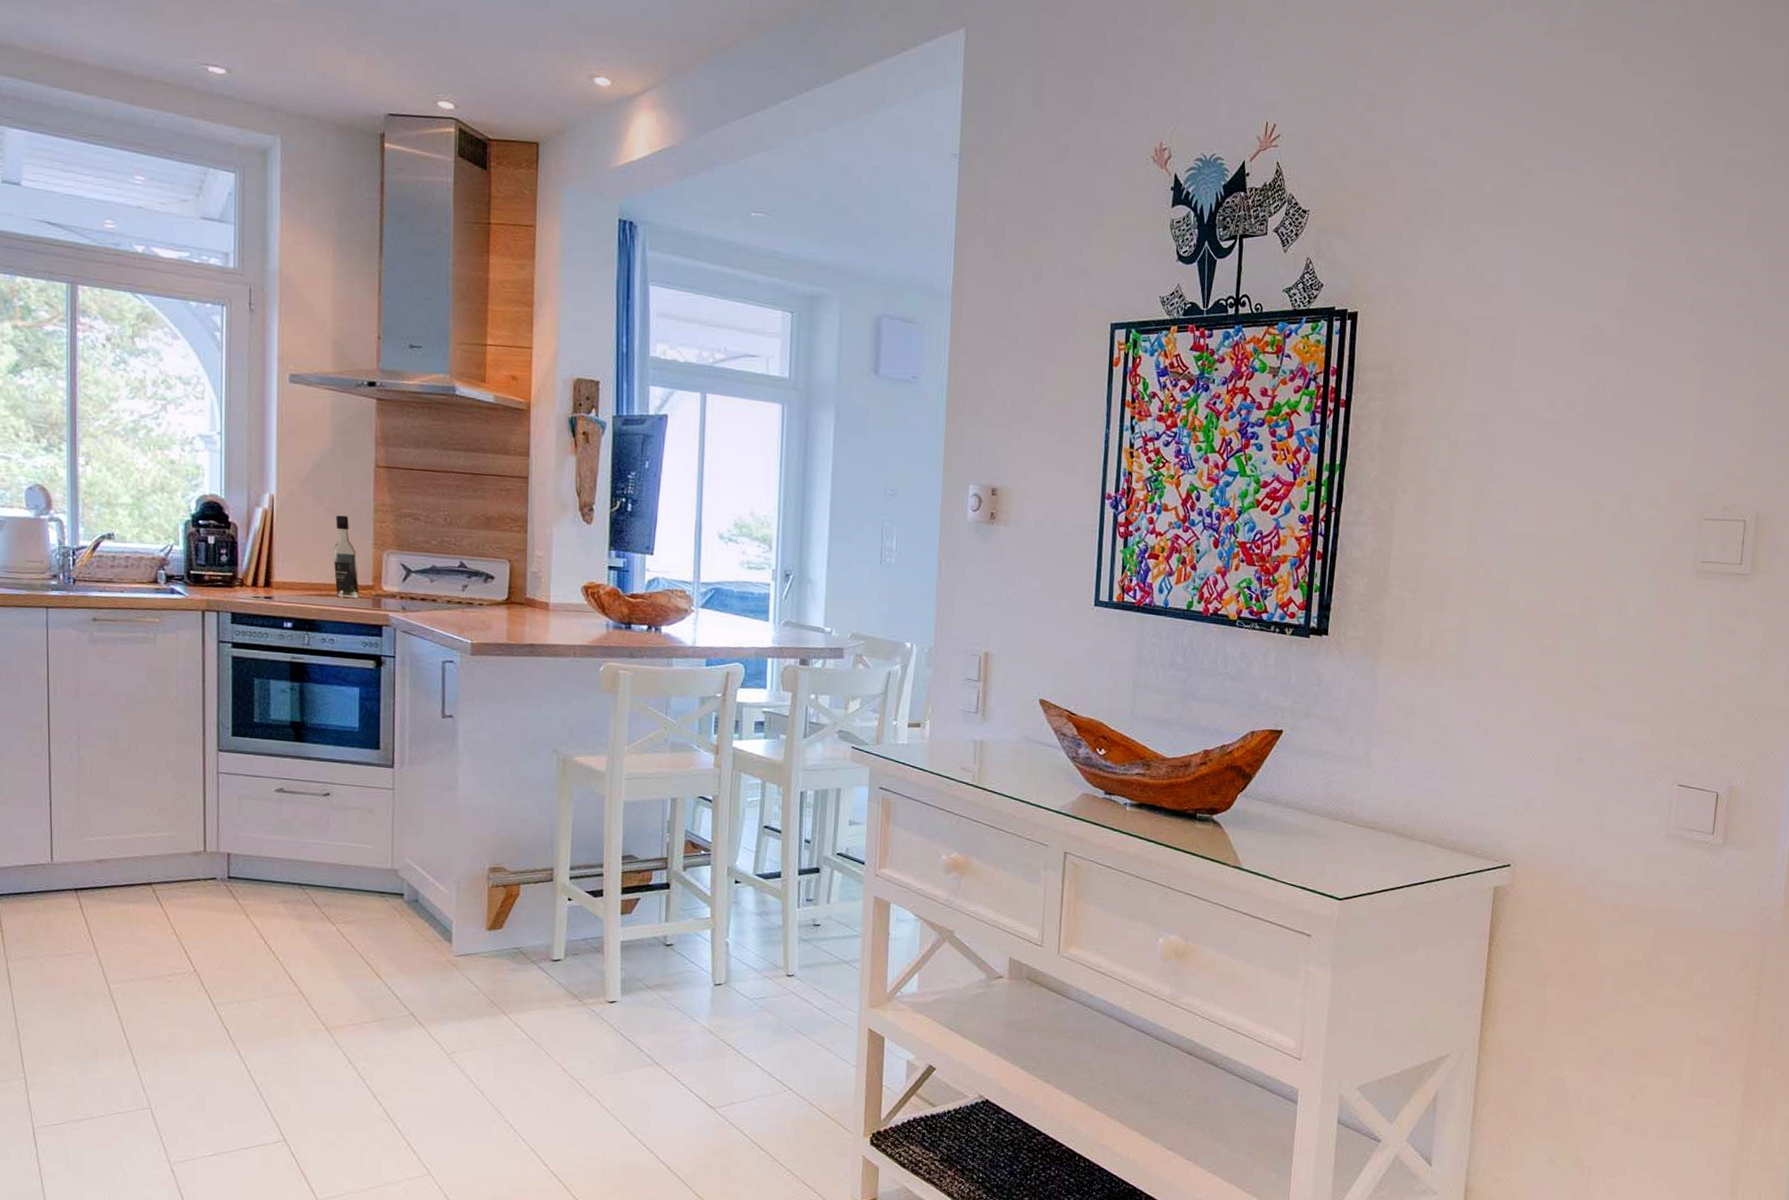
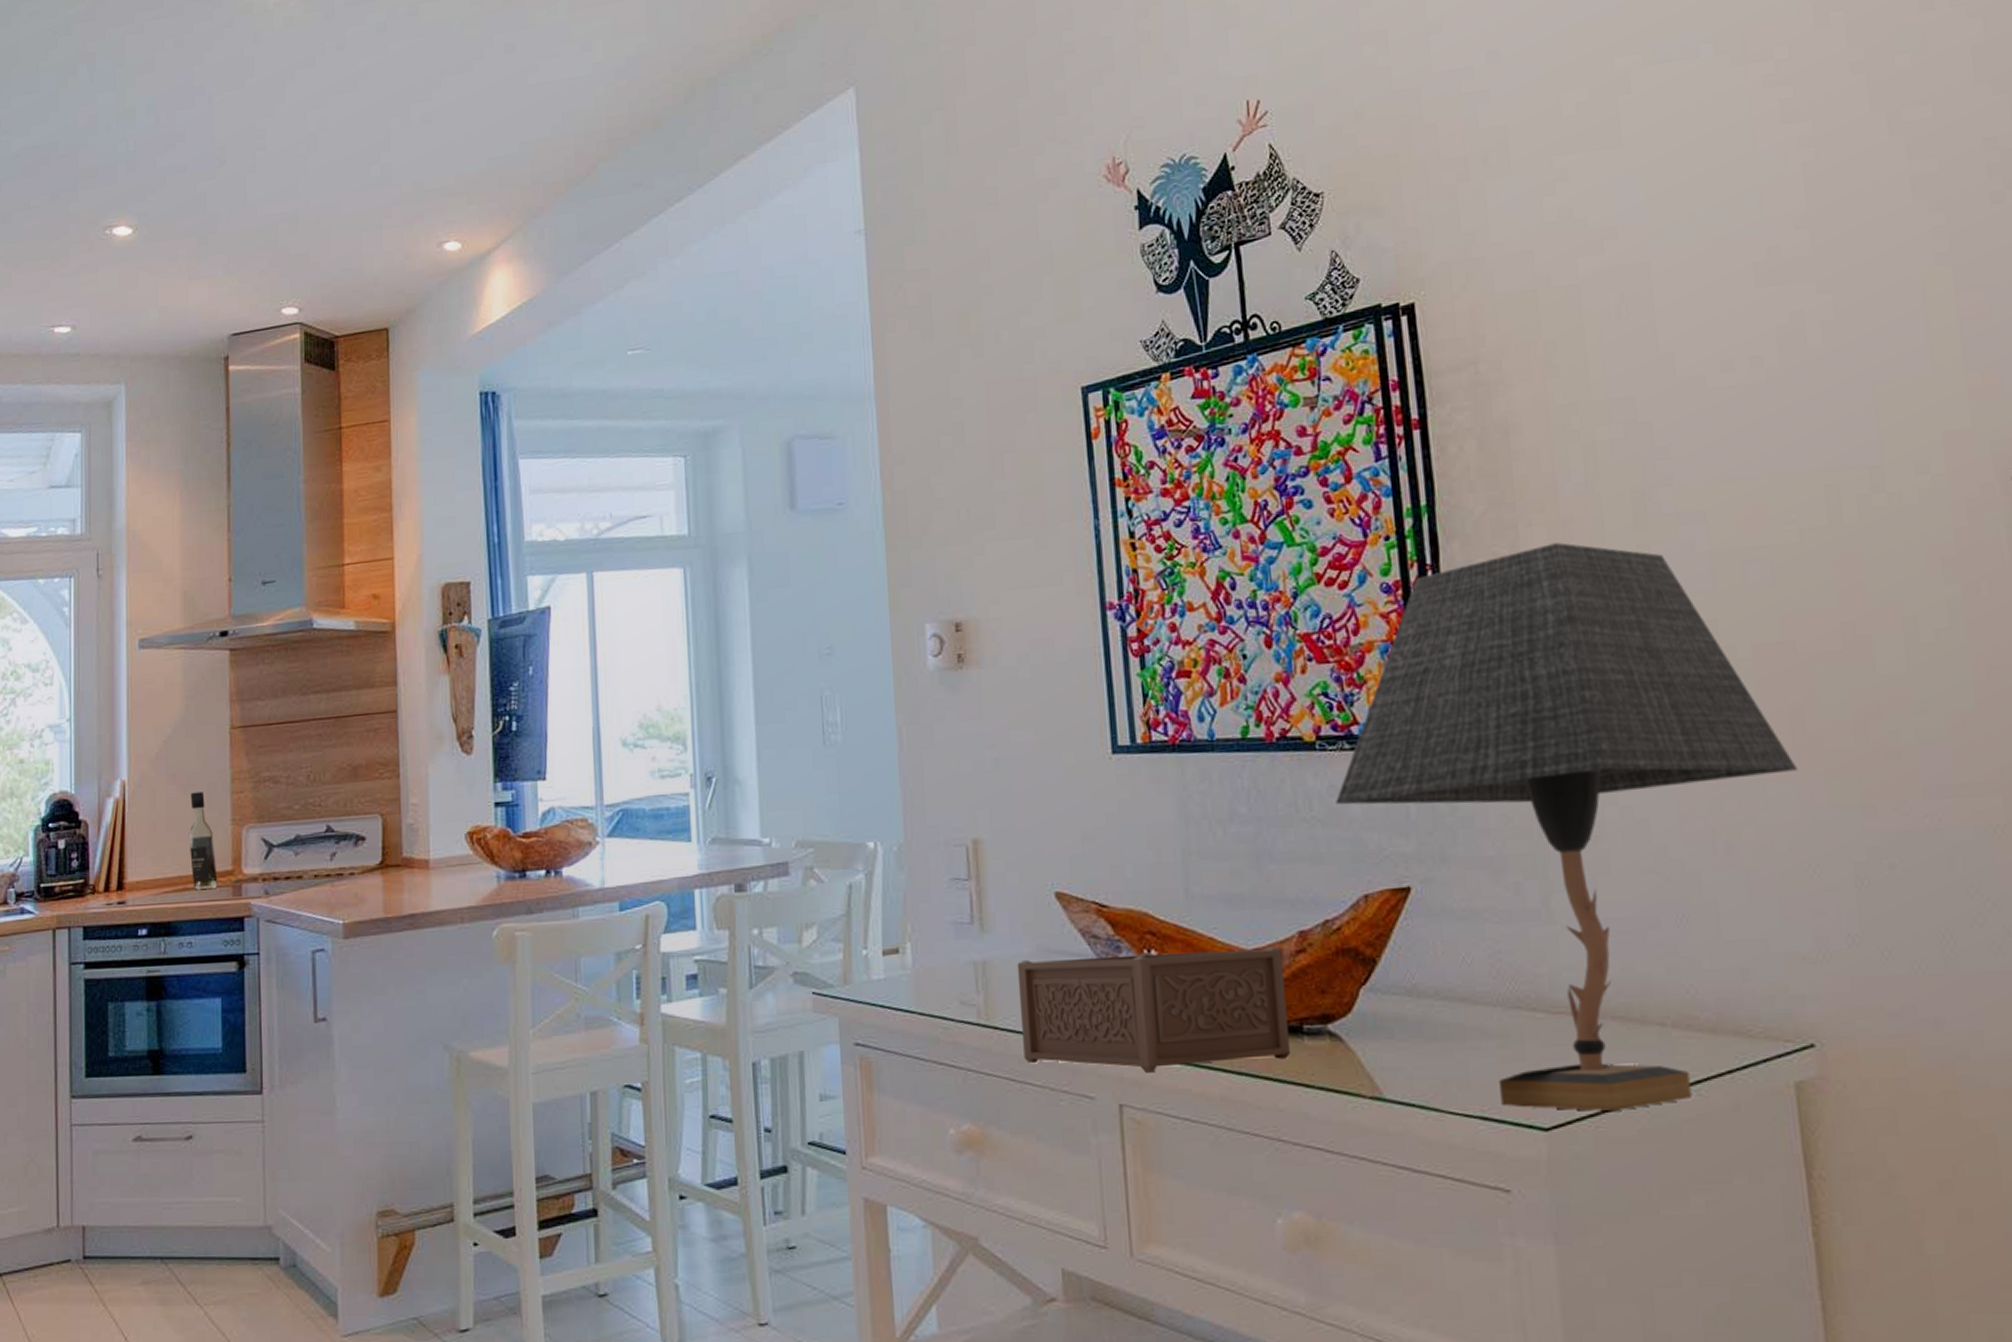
decorative box: none [1002,744,1191,835] -> present [1017,946,1290,1073]
table lamp: none [1242,508,1538,892] -> present [1335,542,1797,1111]

